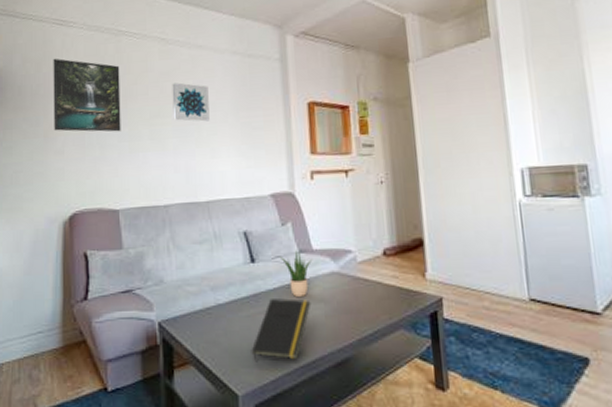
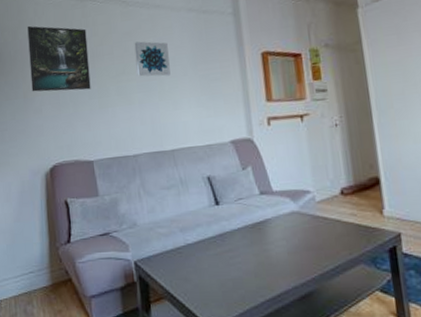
notepad: present [251,298,311,362] -> none [219,237,274,297]
potted plant: present [279,250,313,297] -> none [241,192,274,236]

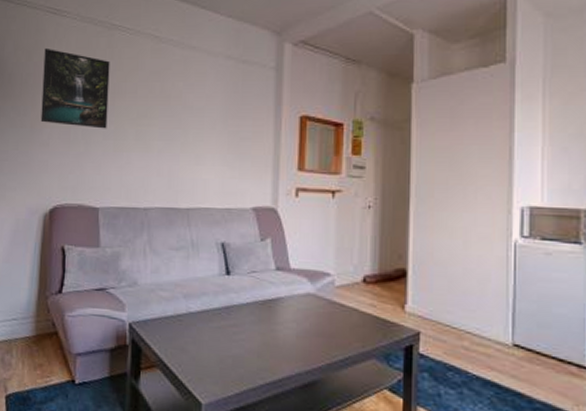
wall art: present [134,41,171,77] -> none [160,84,198,127]

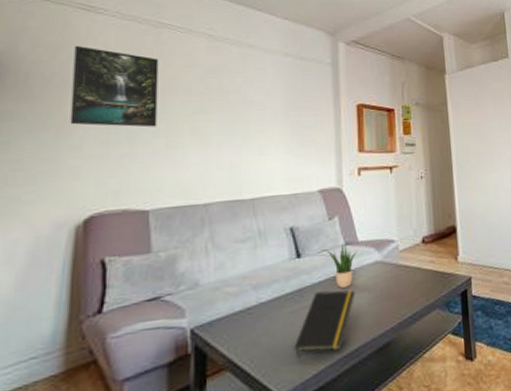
notepad: none [218,313,283,375] -> present [293,289,356,358]
potted plant: none [255,267,290,314] -> present [325,243,358,288]

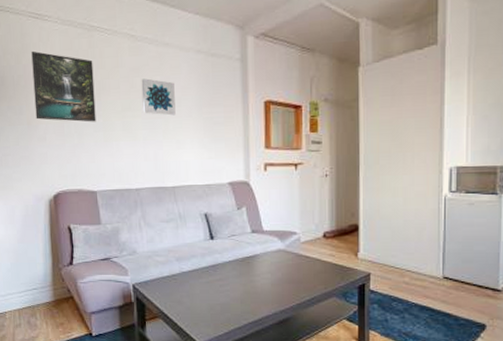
wall art: none [218,80,259,120] -> present [141,78,176,116]
notepad: present [293,289,356,358] -> none [209,269,260,318]
potted plant: present [325,243,358,288] -> none [234,231,263,268]

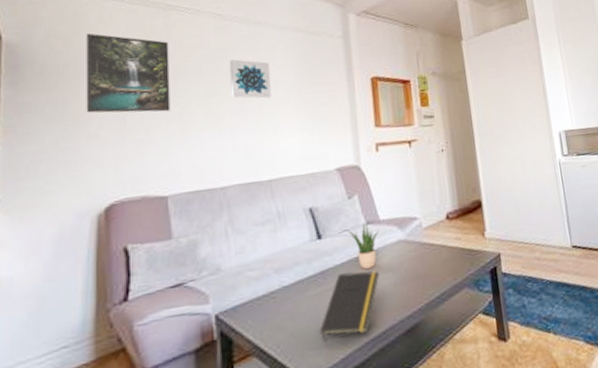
notepad: none [209,269,260,318] -> present [319,270,380,342]
potted plant: none [234,231,263,268] -> present [346,222,380,269]

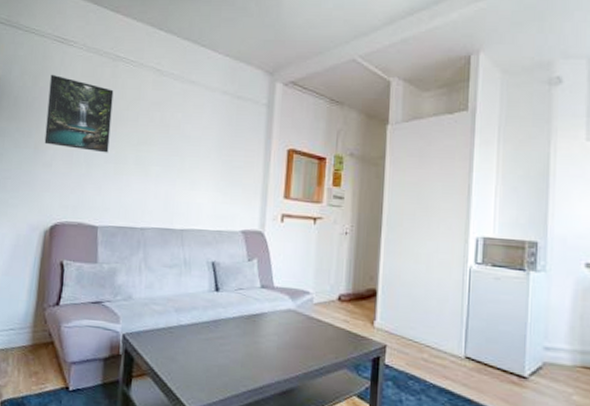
wall art: present [229,59,271,99] -> none [159,114,196,155]
notepad: present [319,270,380,342] -> none [205,326,266,383]
potted plant: present [346,222,380,269] -> none [242,285,273,328]

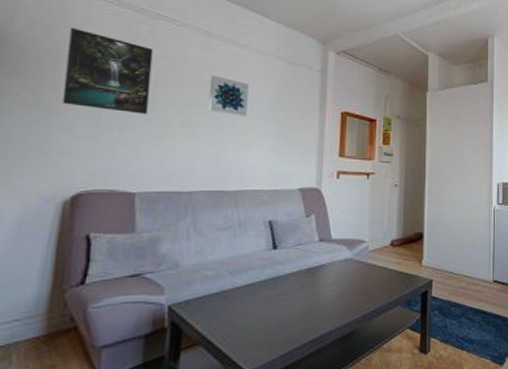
wall art: none [159,114,196,155] -> present [208,75,249,117]

